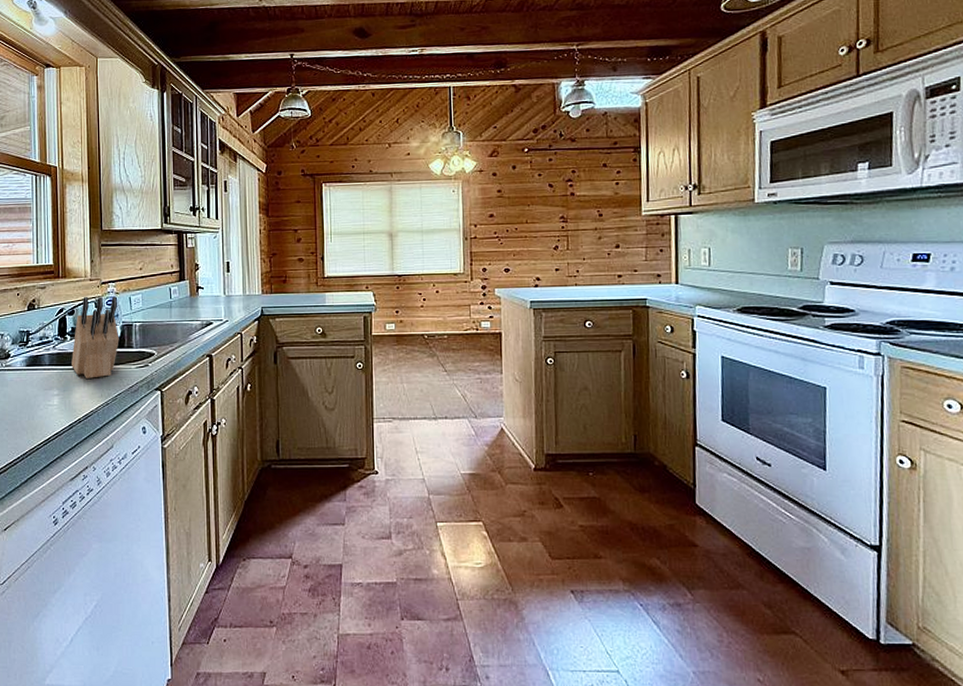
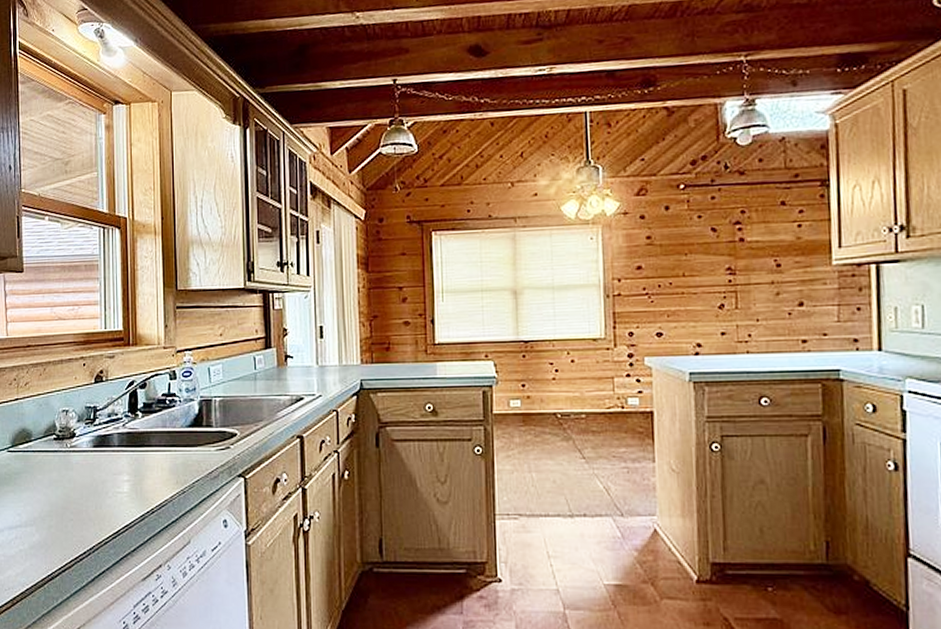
knife block: present [71,296,119,379] -> none [143,366,197,462]

